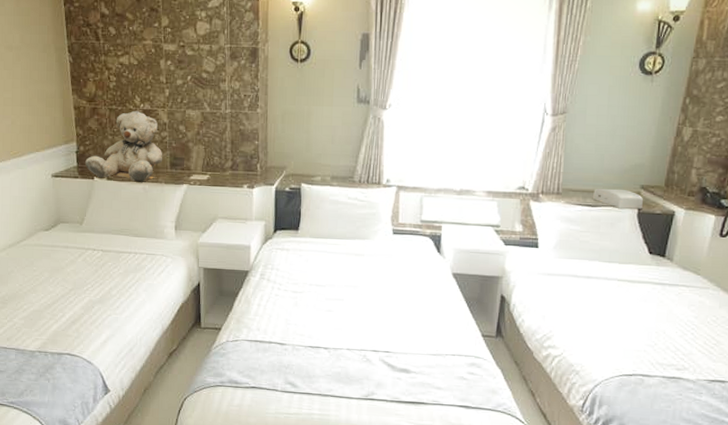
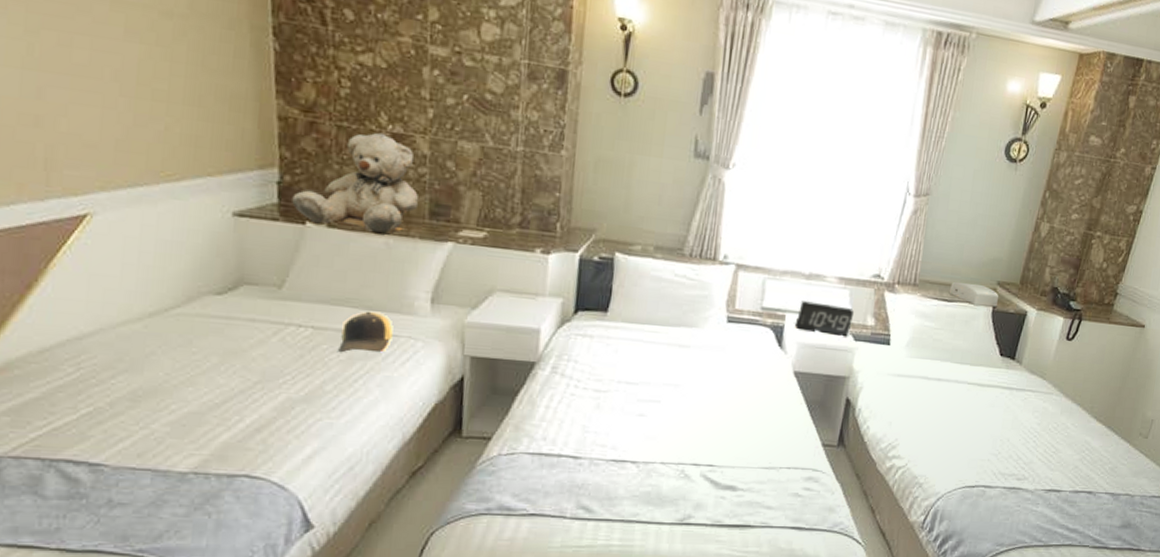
baseball cap: none [118,237,152,268] -> present [338,311,393,353]
alarm clock: none [451,213,503,241] -> present [796,301,855,336]

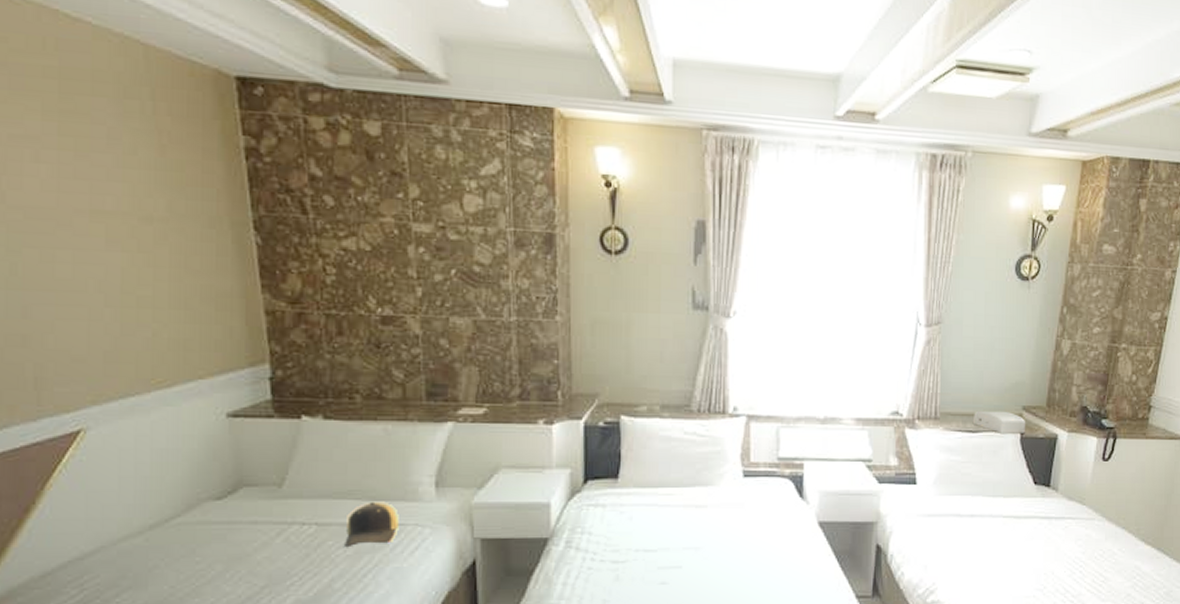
teddy bear: present [292,132,419,235] -> none [286,317,415,421]
alarm clock: present [796,301,855,336] -> none [815,447,876,479]

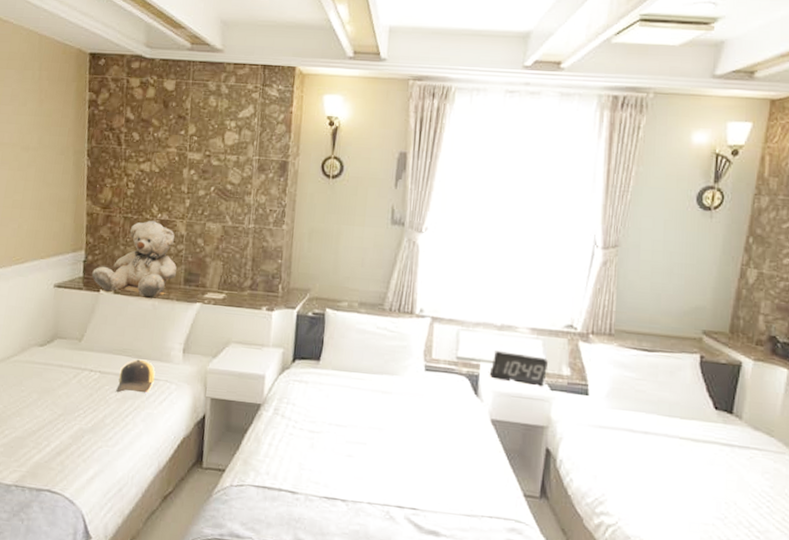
teddy bear: none [286,317,415,421] -> present [92,220,177,298]
alarm clock: none [815,447,876,479] -> present [490,351,549,385]
tissue dispenser: present [972,410,1026,435] -> none [648,330,707,357]

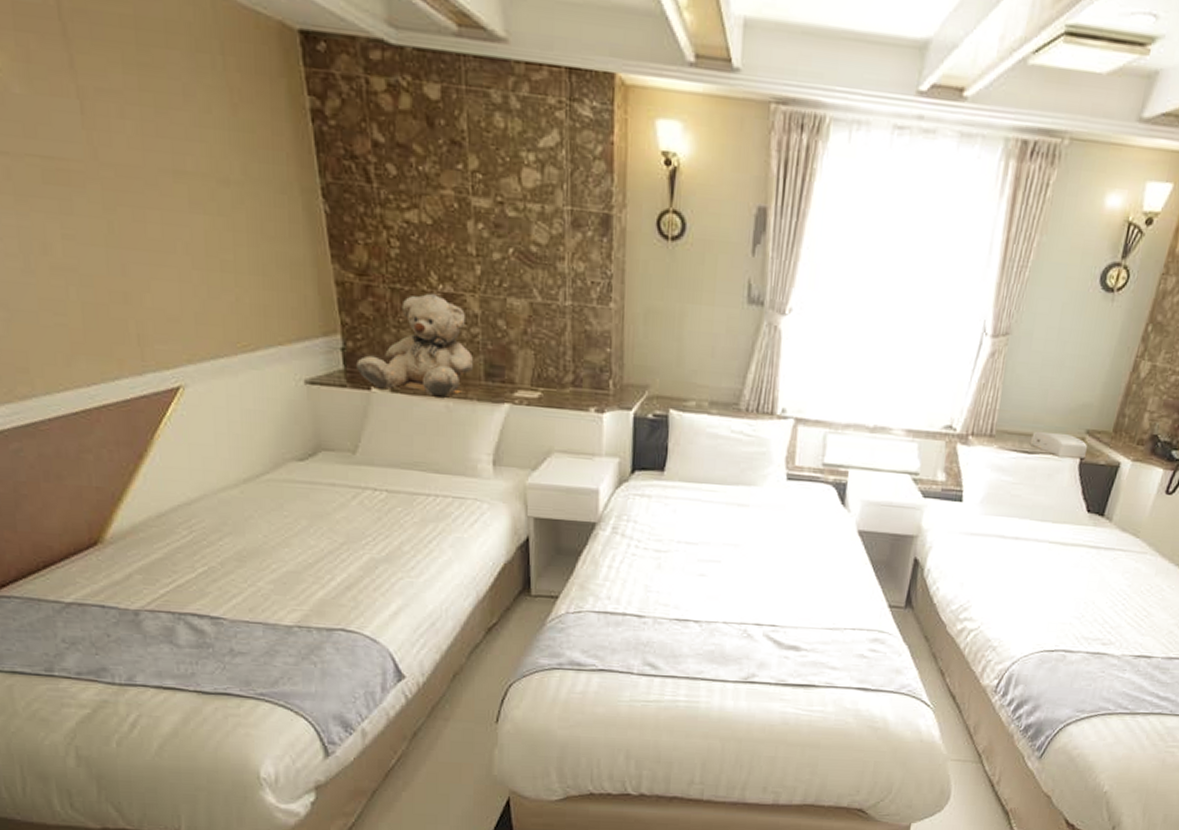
baseball cap: present [116,359,155,393] -> none [412,474,460,515]
alarm clock: present [490,351,549,385] -> none [859,456,924,493]
tissue dispenser: none [648,330,707,357] -> present [1029,431,1088,459]

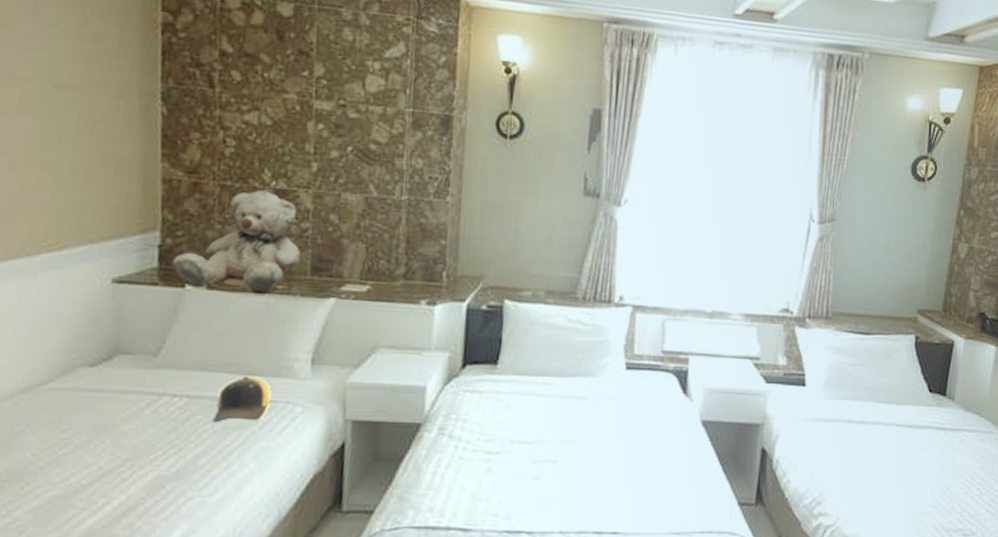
baseball cap: none [412,474,460,515] -> present [213,376,271,423]
tissue dispenser: present [1029,431,1088,459] -> none [865,311,921,338]

